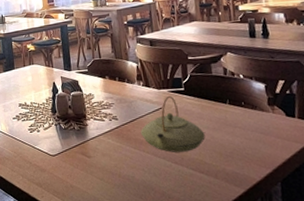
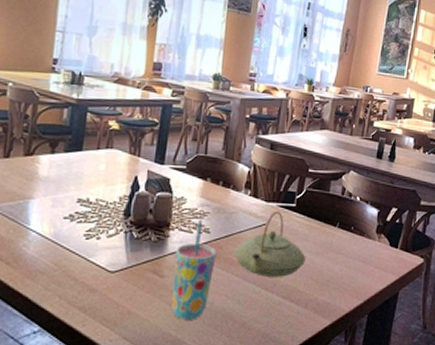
cup: none [94,109,129,191] -> present [171,219,217,320]

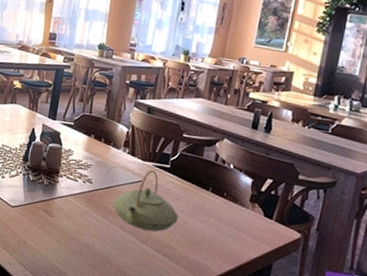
cup: present [171,219,217,320] -> none [58,170,98,258]

